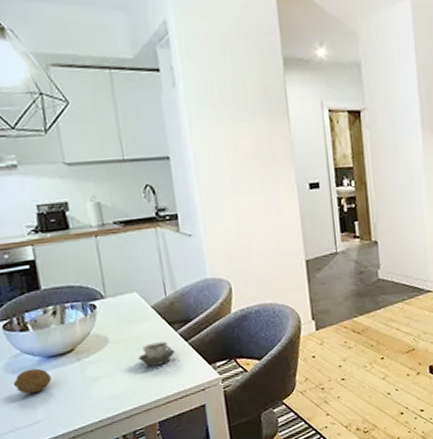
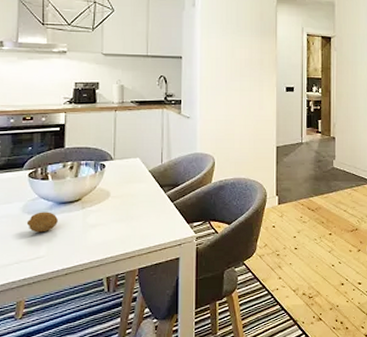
cup: present [138,341,176,366] -> none [131,200,162,220]

